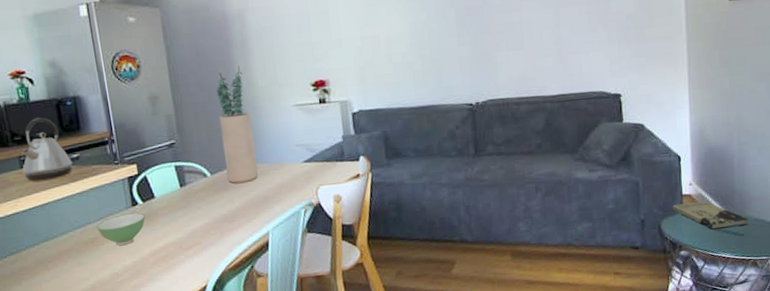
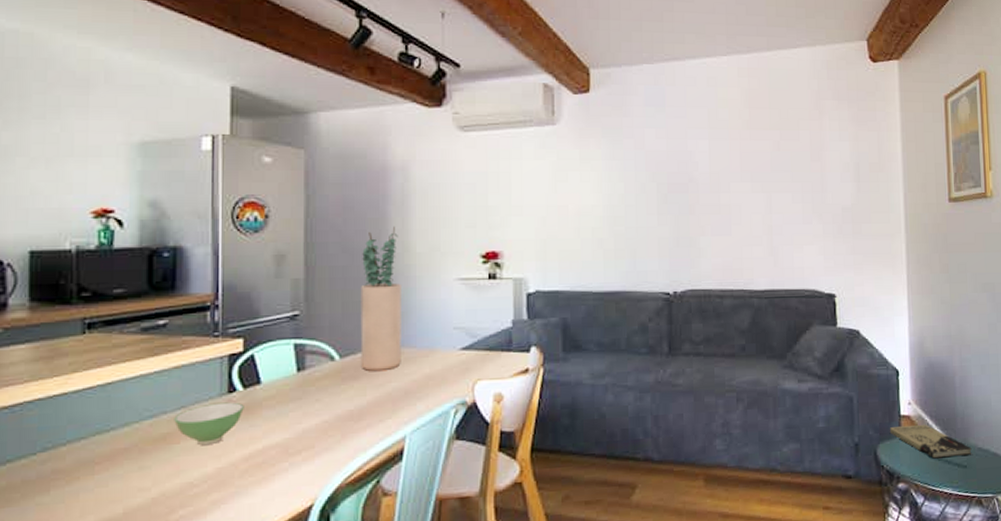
kettle: present [21,117,73,183] -> none [83,270,156,354]

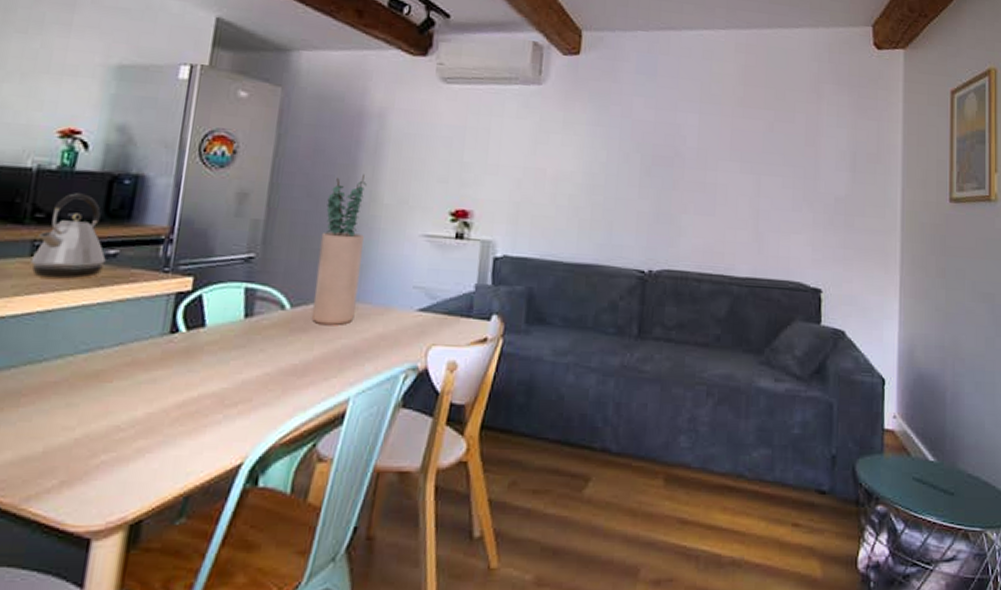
kettle: none [83,270,156,354] -> present [30,193,106,280]
bowl: present [174,402,244,446] -> none [109,342,185,388]
book: present [889,424,972,459] -> none [870,441,961,482]

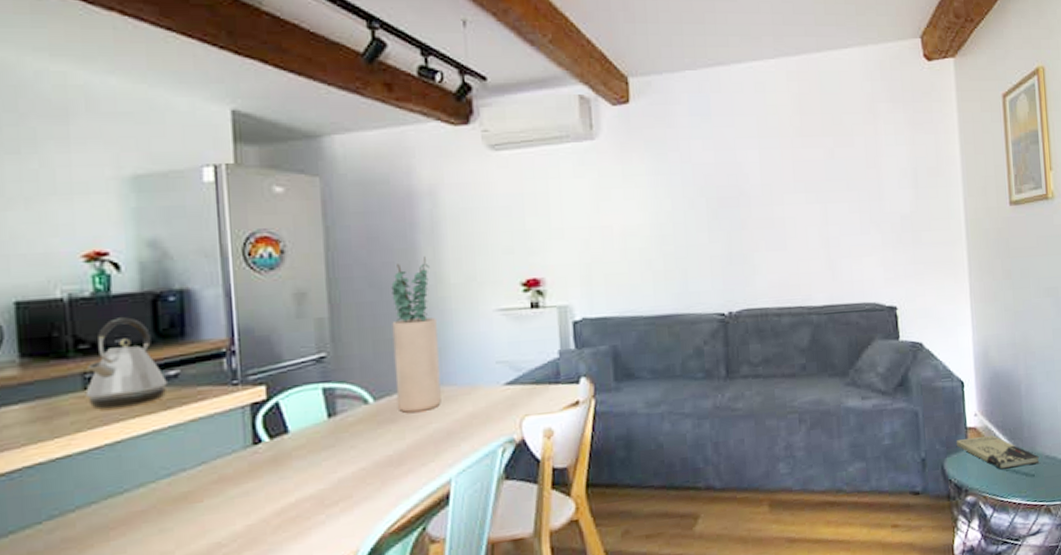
book: none [870,441,961,482] -> present [956,434,1040,470]

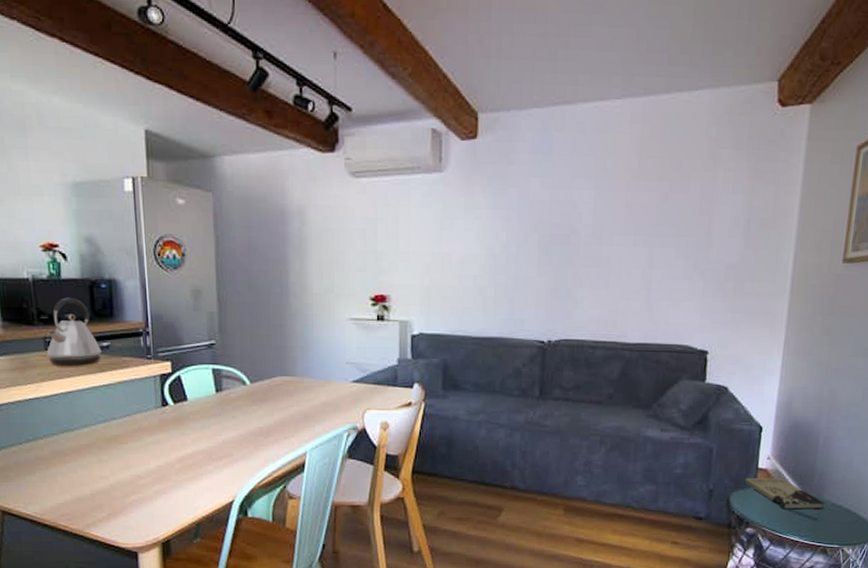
vase: present [391,256,441,413] -> none [265,268,302,396]

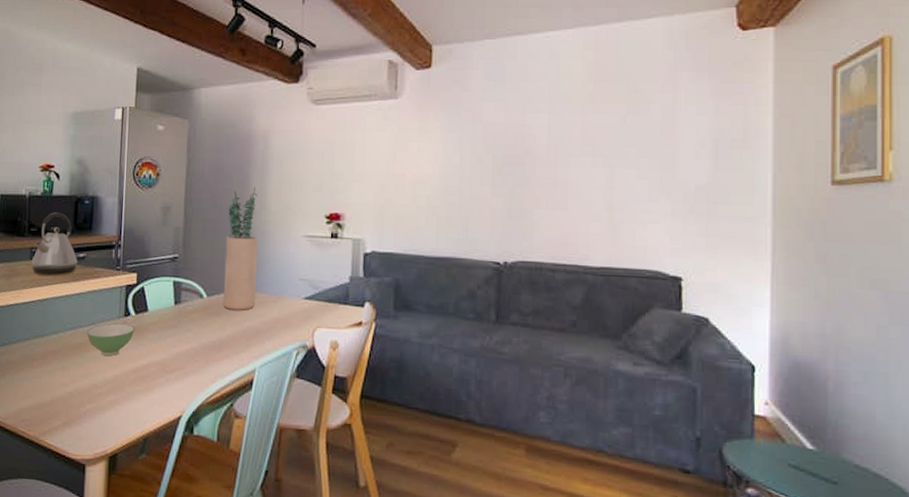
bowl: none [121,414,176,447] -> present [86,323,135,357]
vase: none [265,268,302,396] -> present [222,187,258,310]
book: present [744,477,825,510] -> none [739,426,846,472]

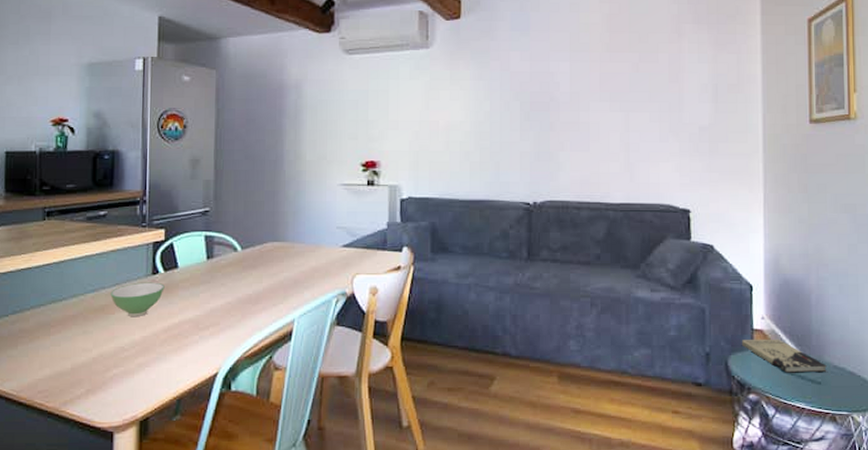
kettle: present [31,212,78,277] -> none [44,169,98,237]
vase: present [222,187,258,310] -> none [258,137,293,261]
book: none [739,426,846,472] -> present [741,338,827,373]

